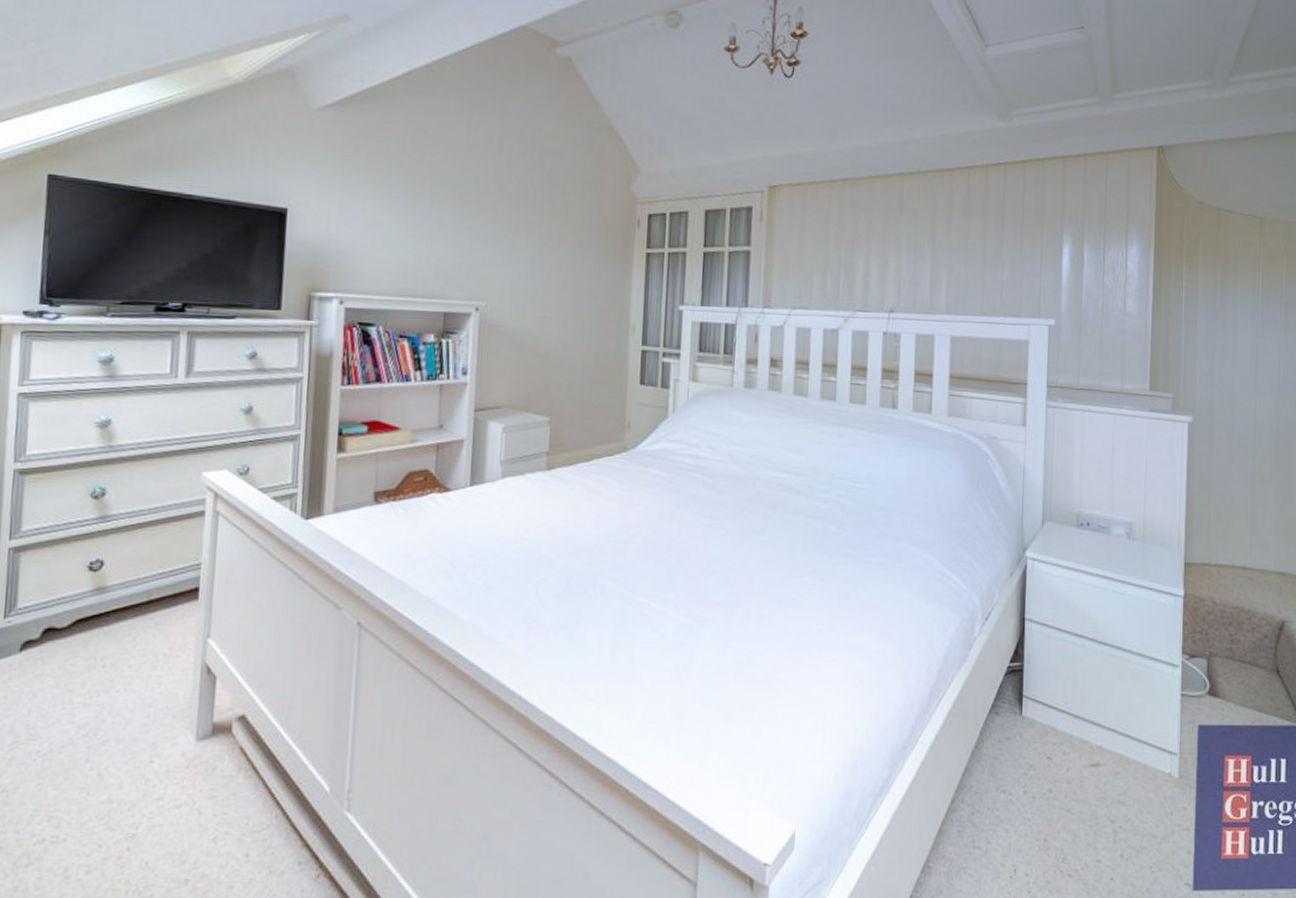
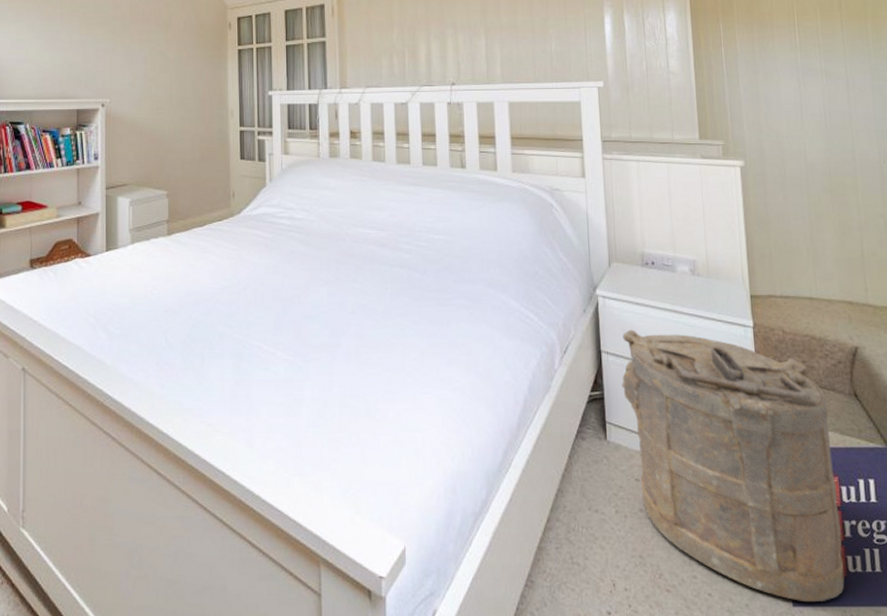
laundry hamper: none [1043,596,1249,886] -> present [622,329,845,603]

